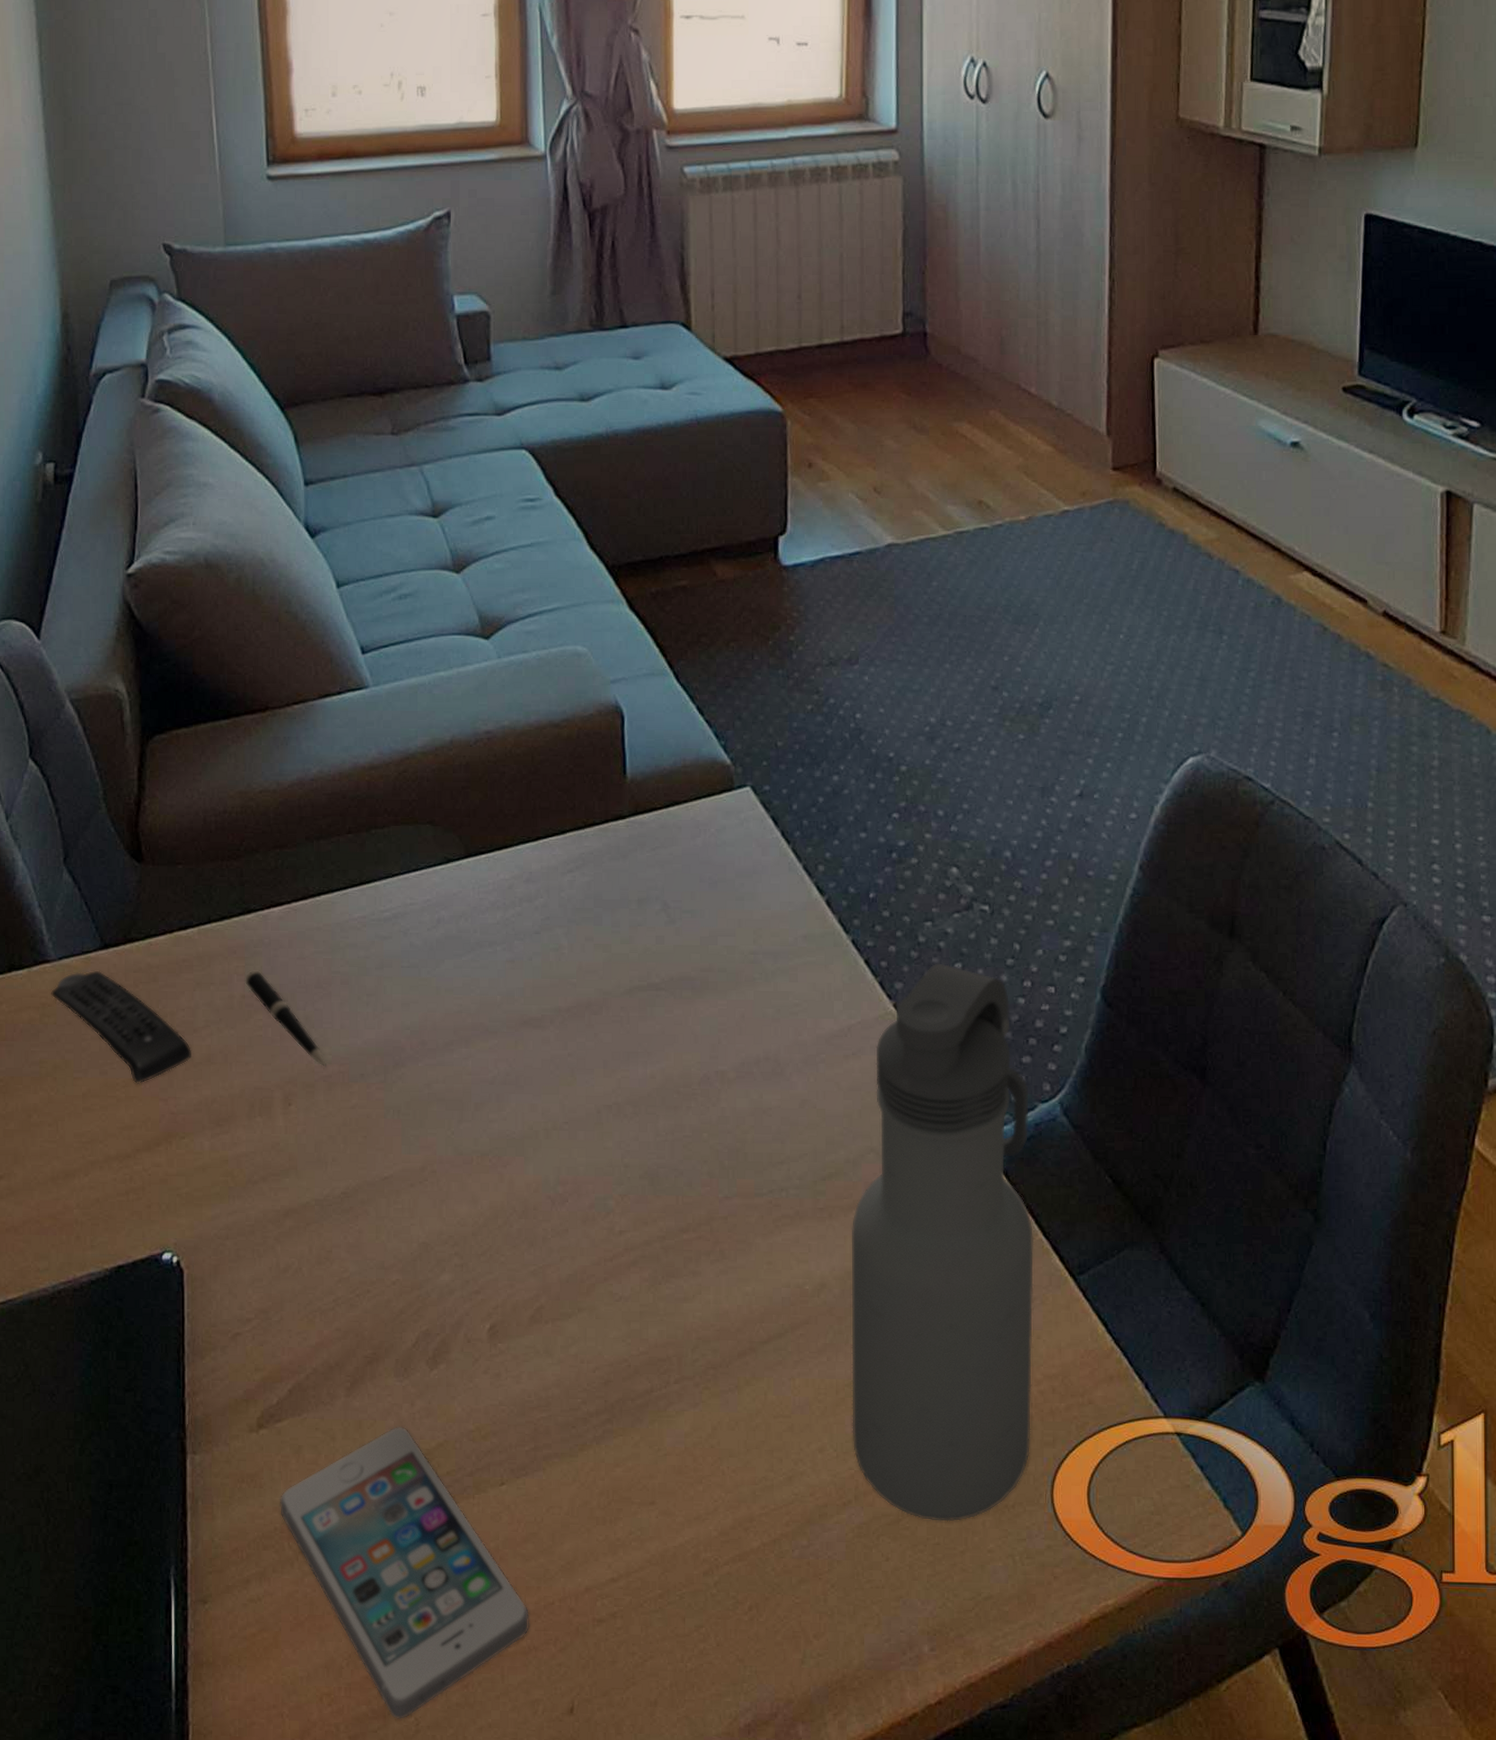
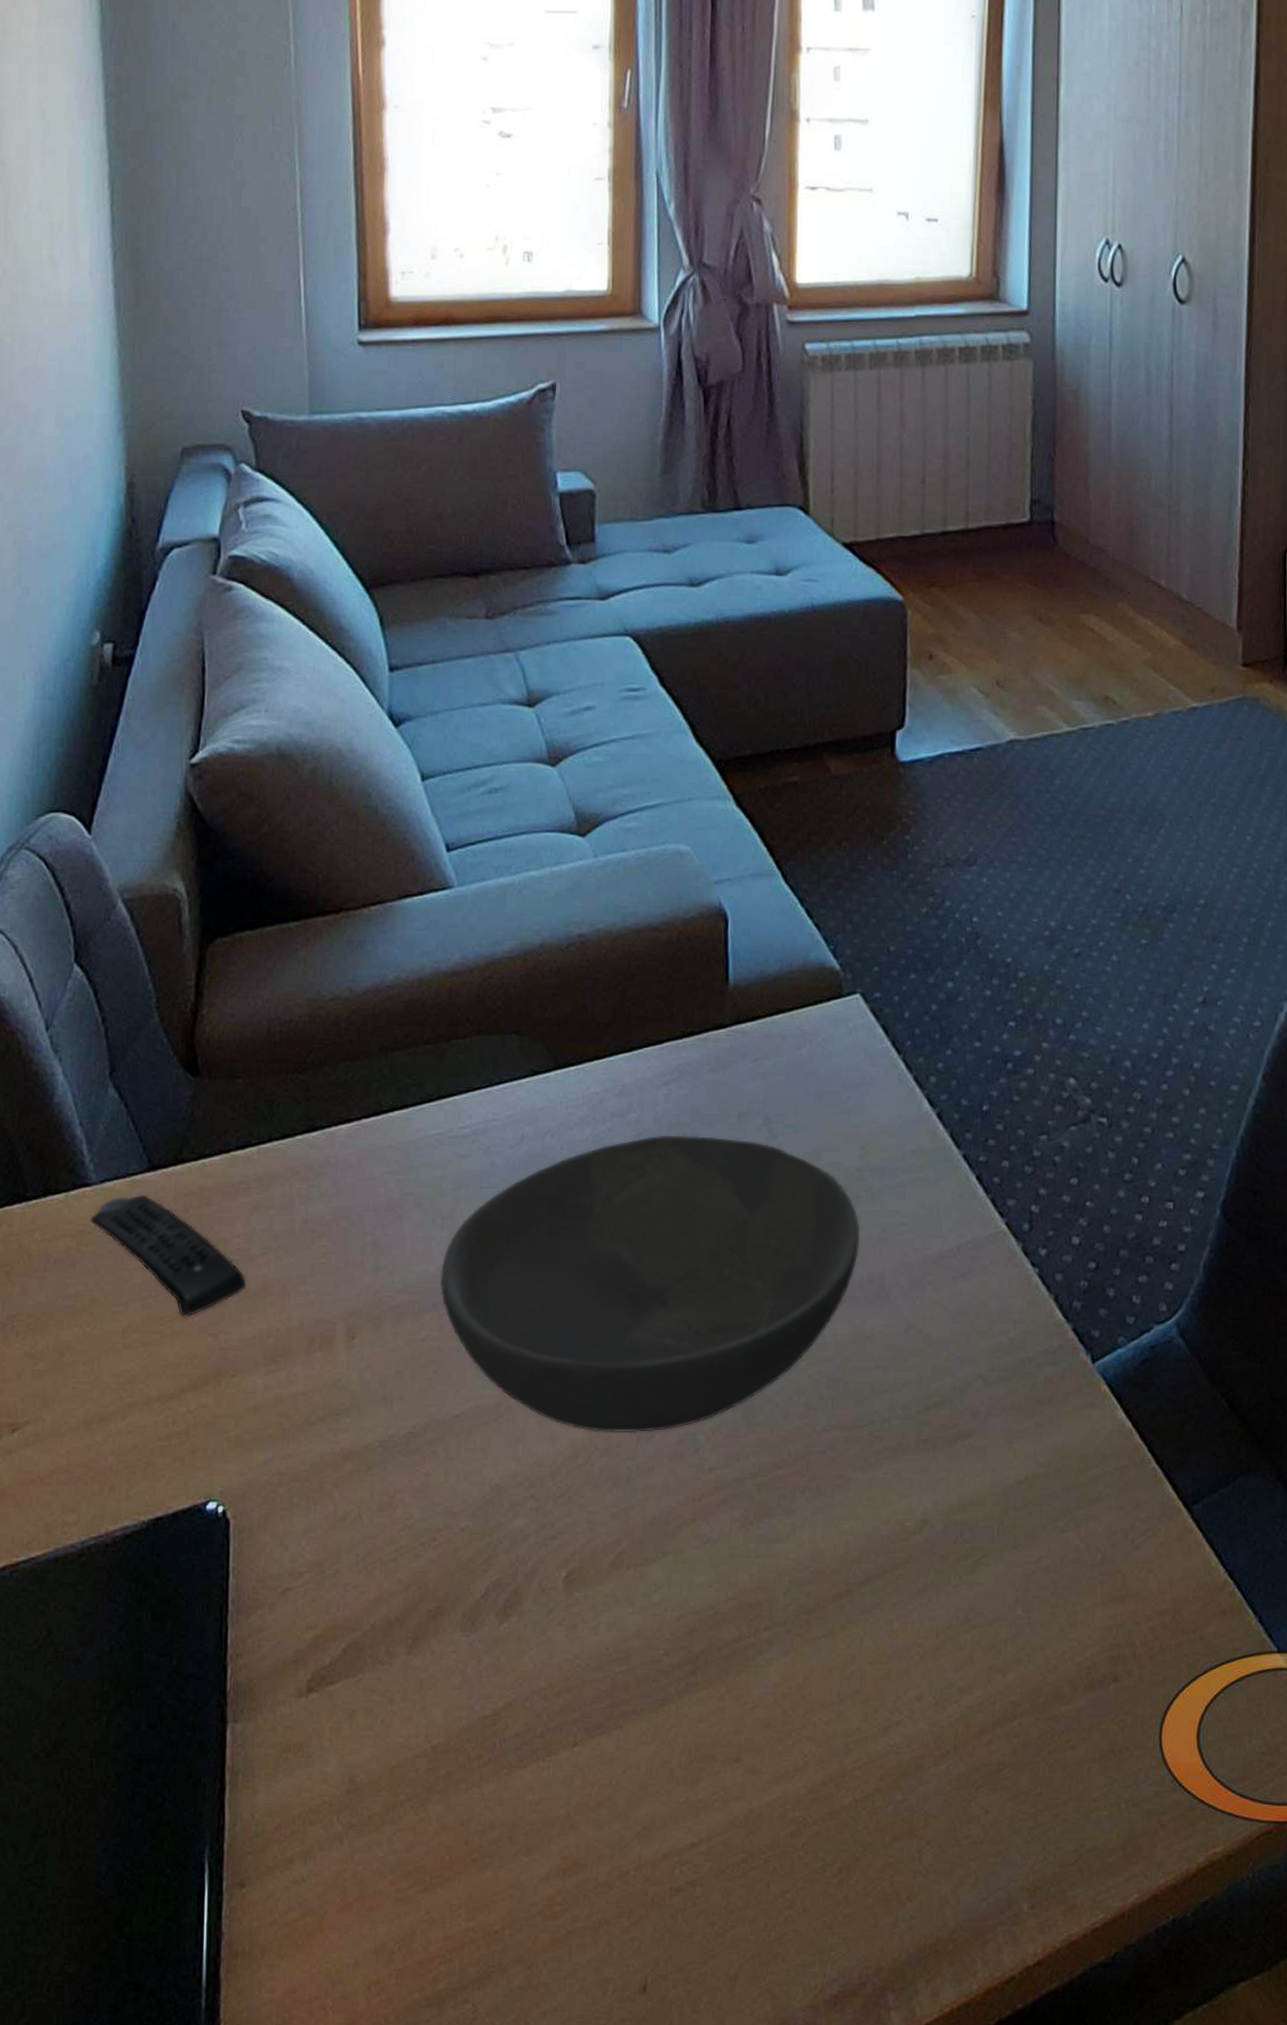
pen: present [245,970,327,1068] -> none [308,1192,396,1297]
smartphone: present [279,1427,530,1719] -> none [328,1686,602,2006]
bowl: none [366,919,756,1197] -> present [439,1135,861,1432]
water bottle: present [851,963,1034,1522] -> none [952,1178,1146,1770]

